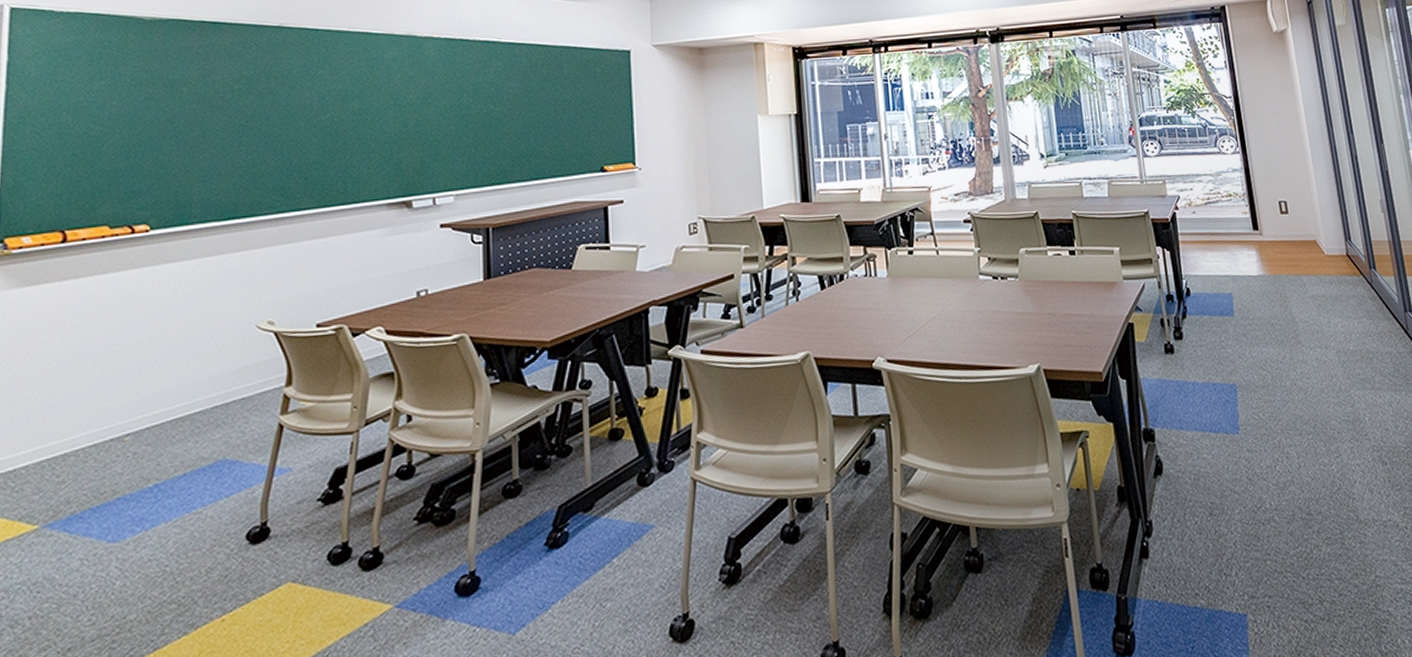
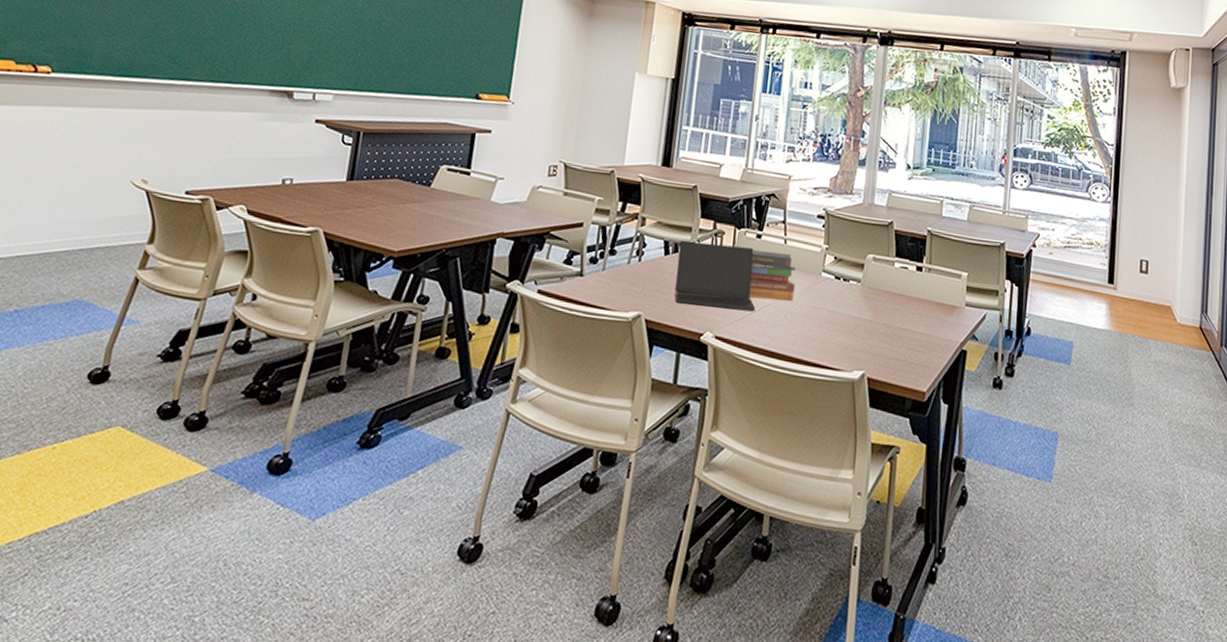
laptop: none [834,266,921,336] -> present [674,240,756,312]
books: none [907,264,957,315] -> present [749,250,796,302]

